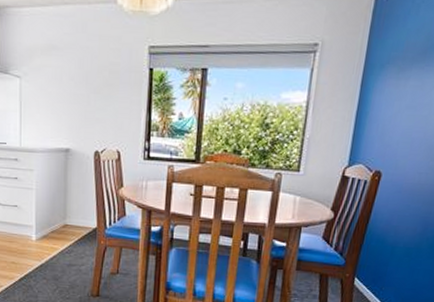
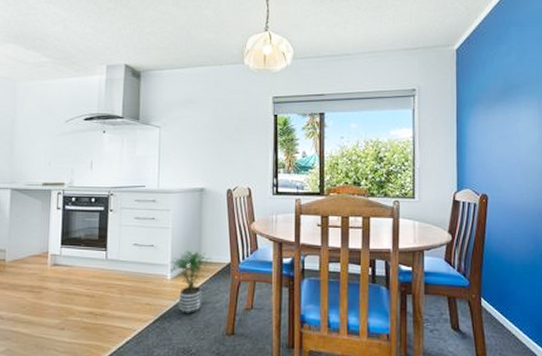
potted plant: none [34,213,78,276] -> present [170,251,212,315]

